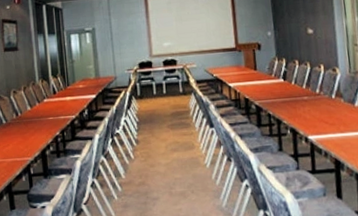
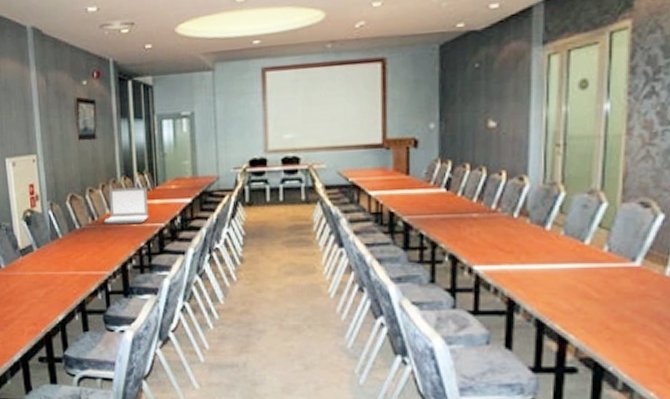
laptop: none [26,87,63,119] -> present [104,187,149,224]

